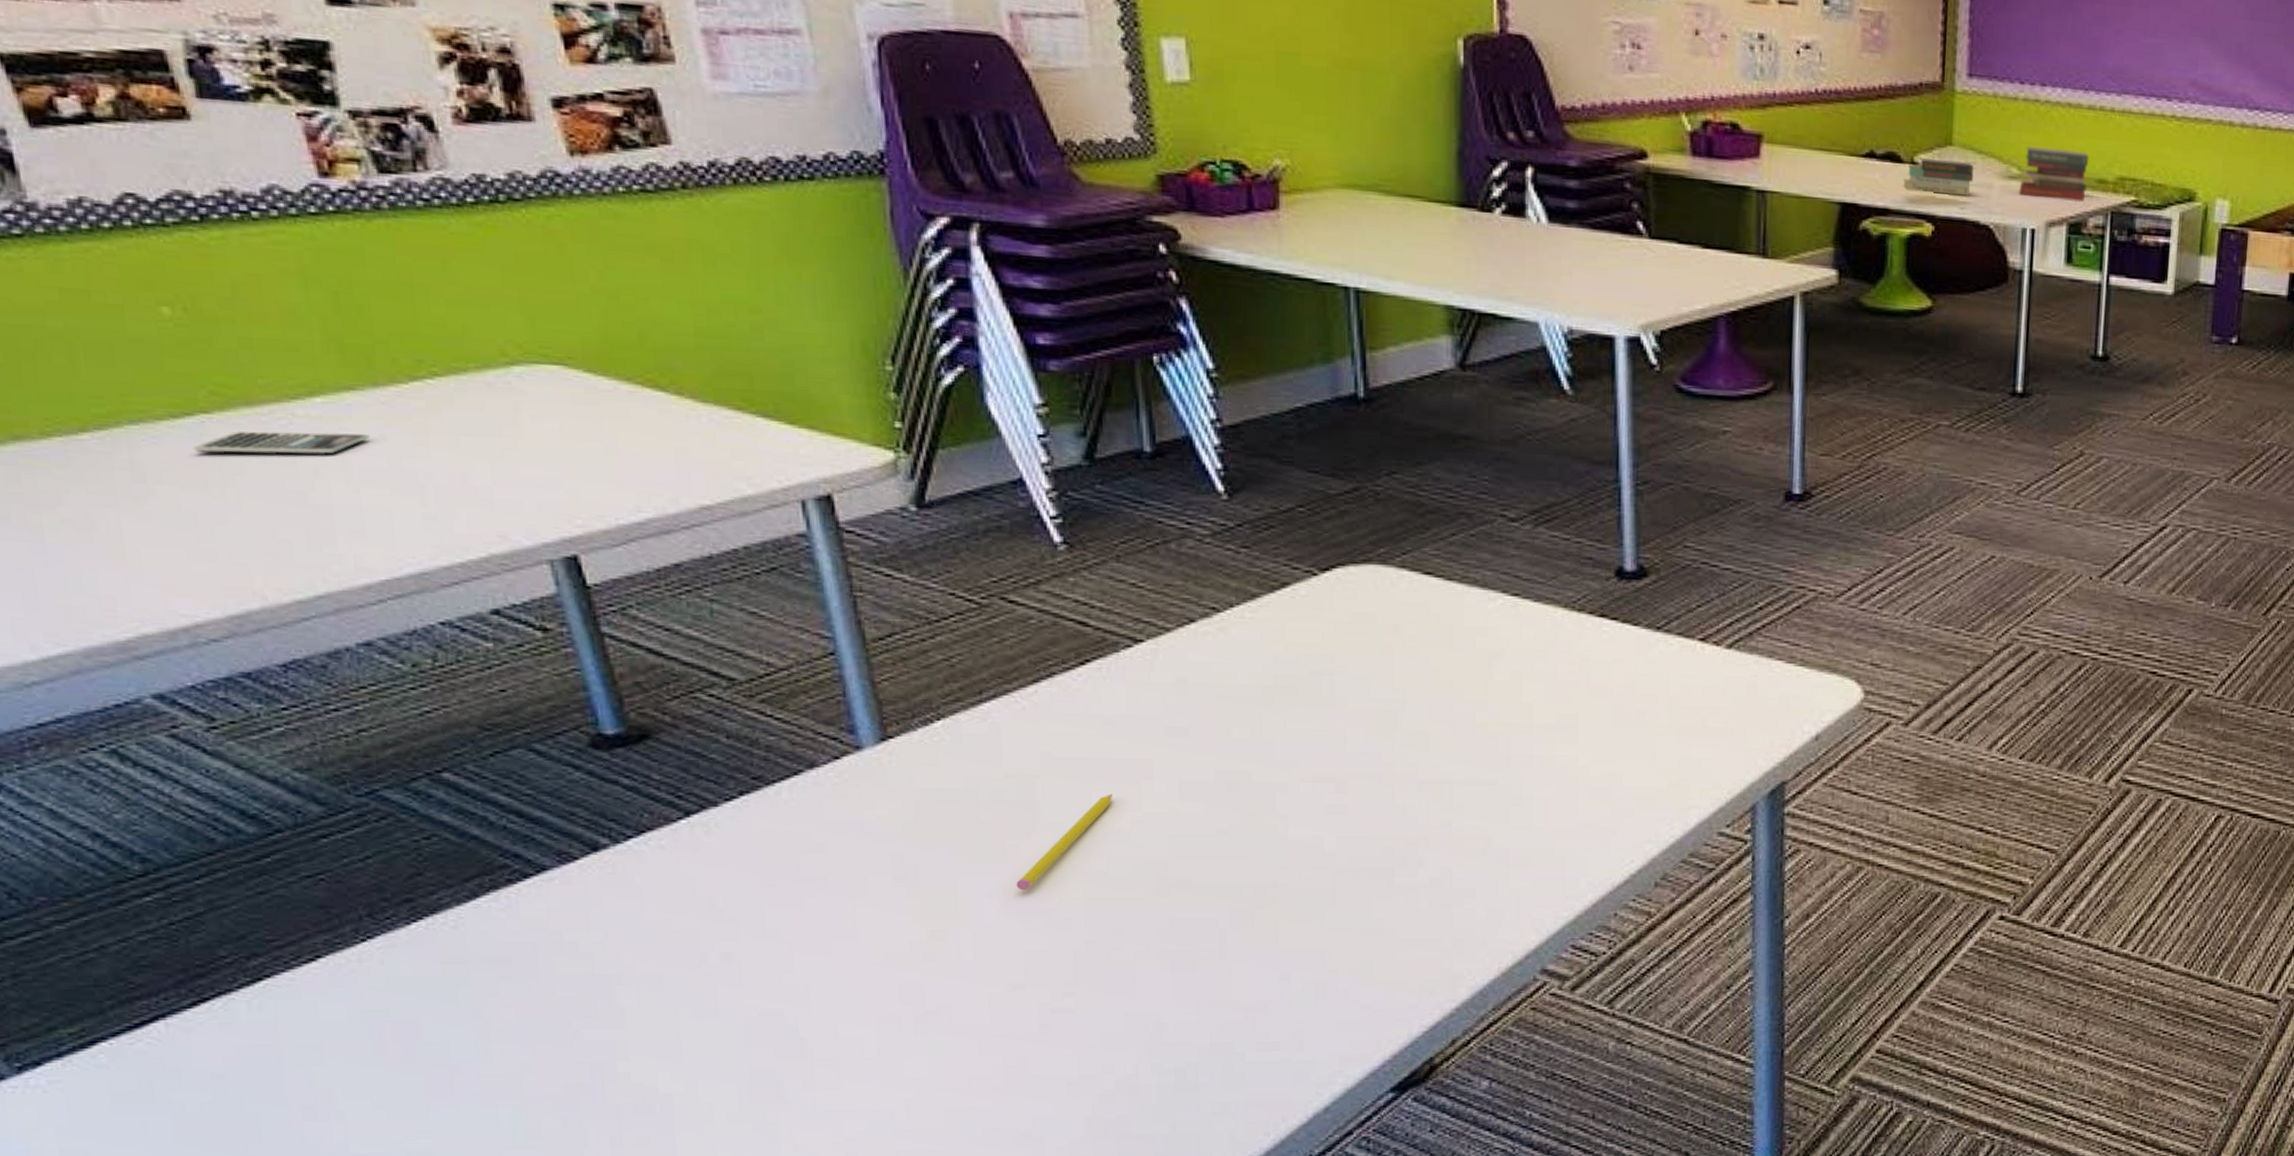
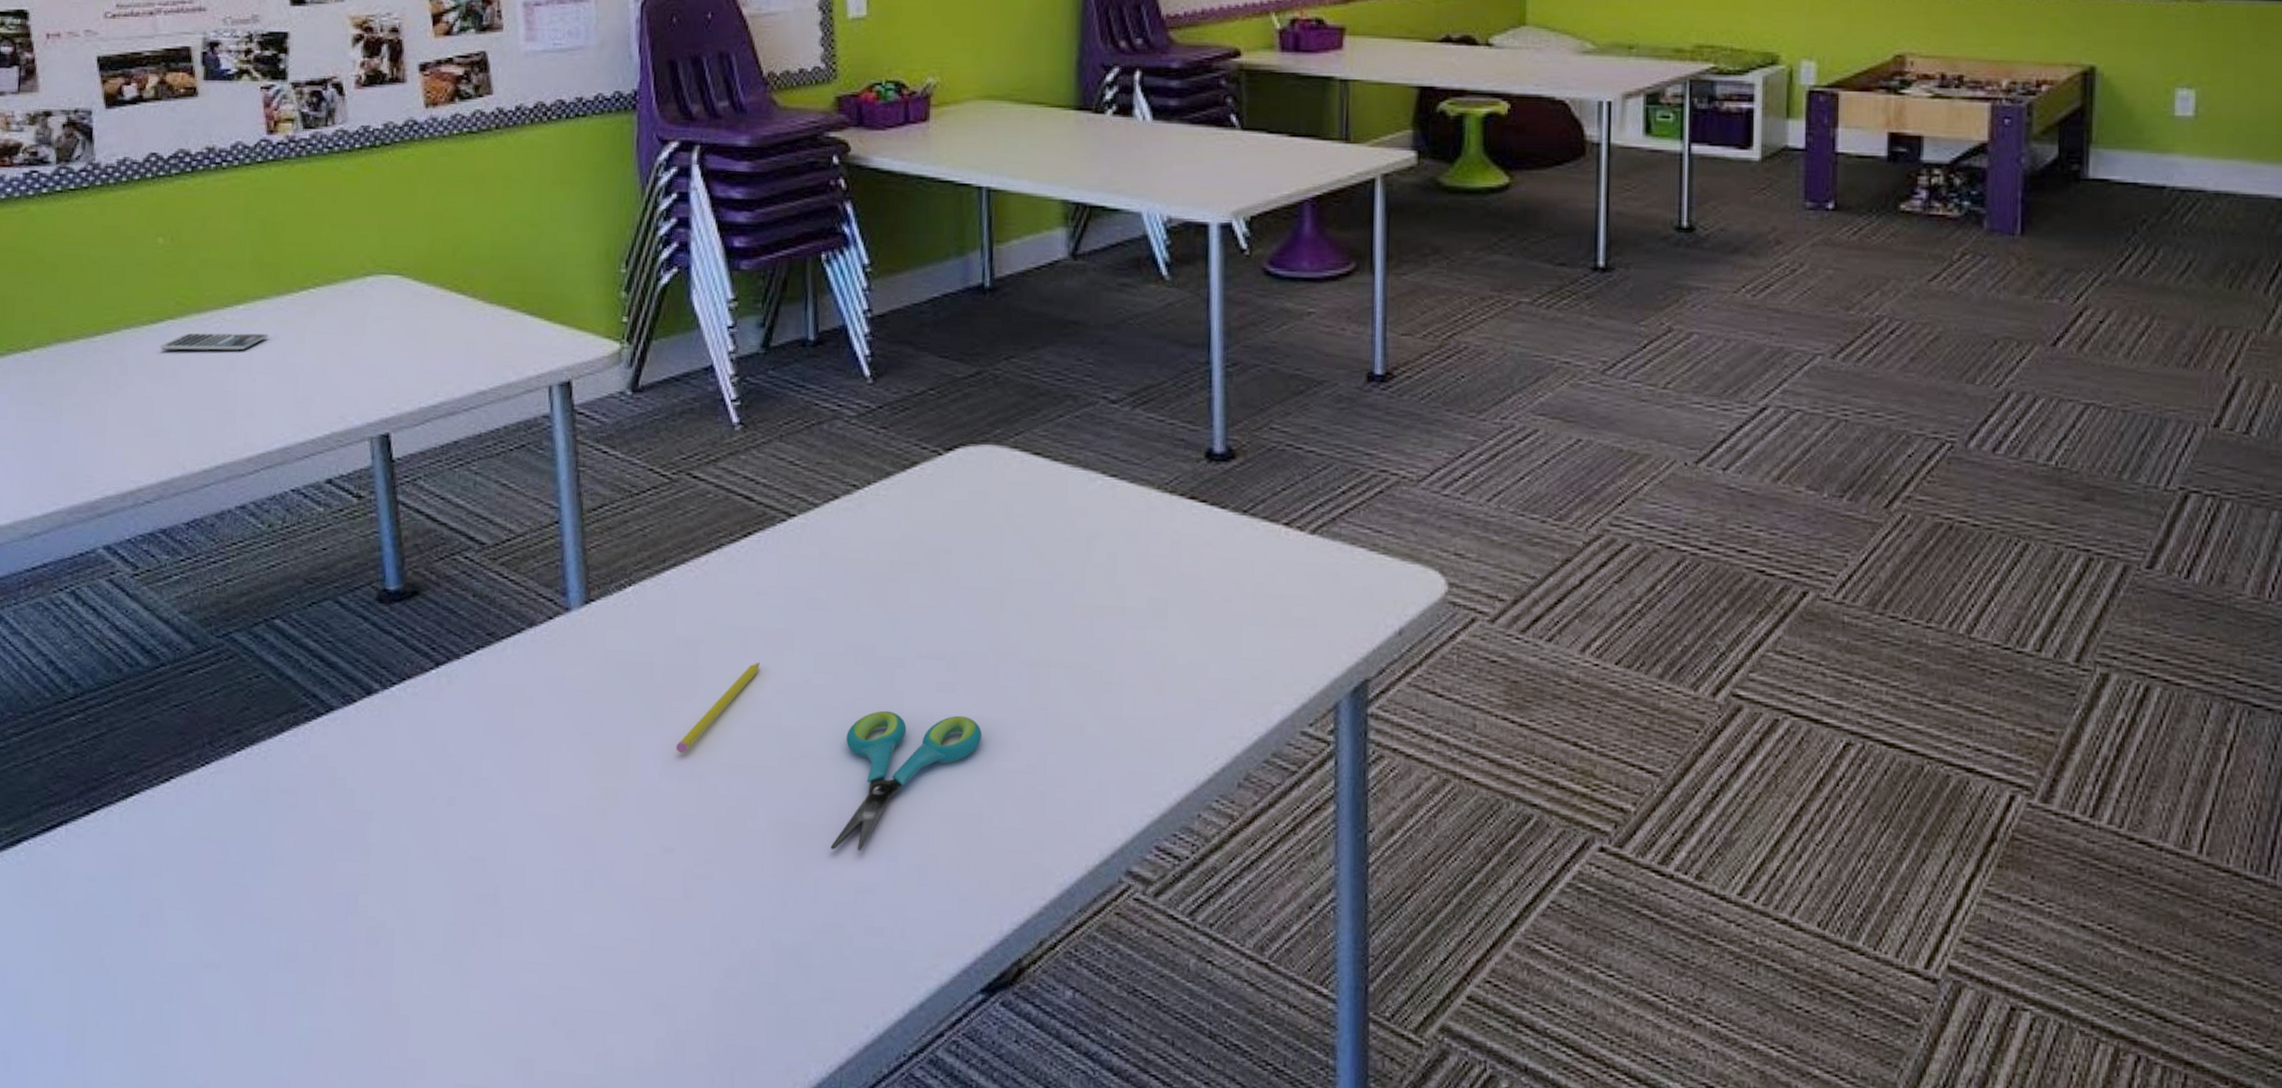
scissors: none [1212,835,1379,973] -> present [830,710,982,852]
books: present [1903,158,1973,196] -> none [1479,40,1547,73]
books: present [2020,147,2089,203] -> none [1595,21,1665,73]

